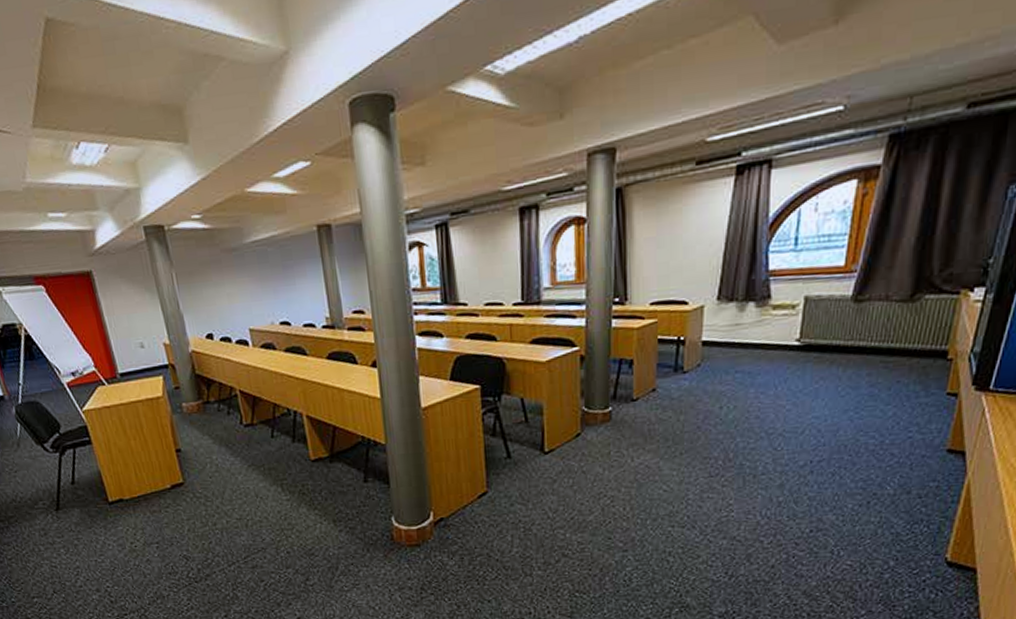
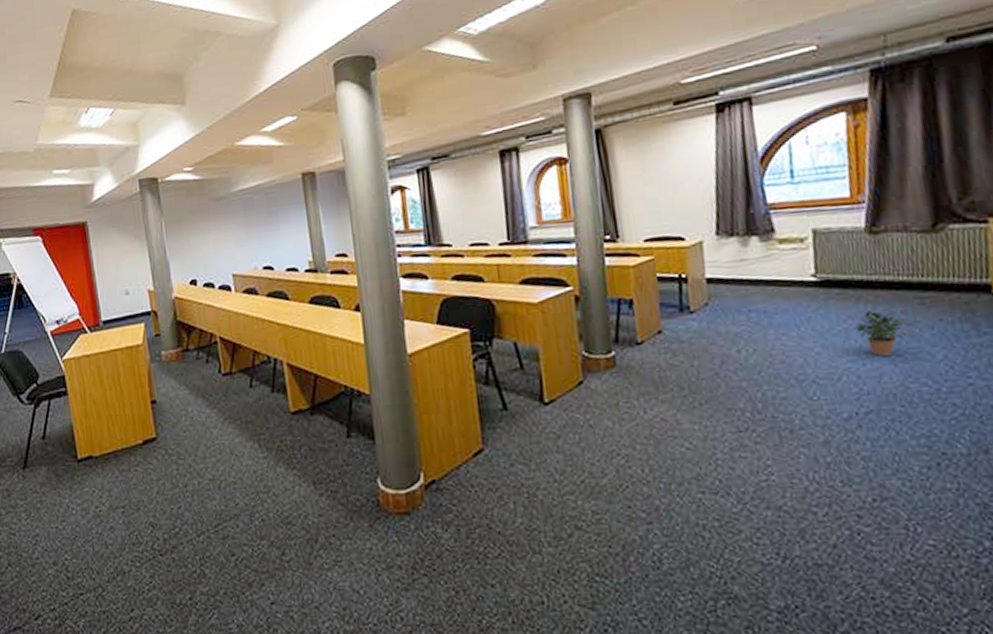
potted plant: none [820,372,875,414] -> present [851,310,915,357]

